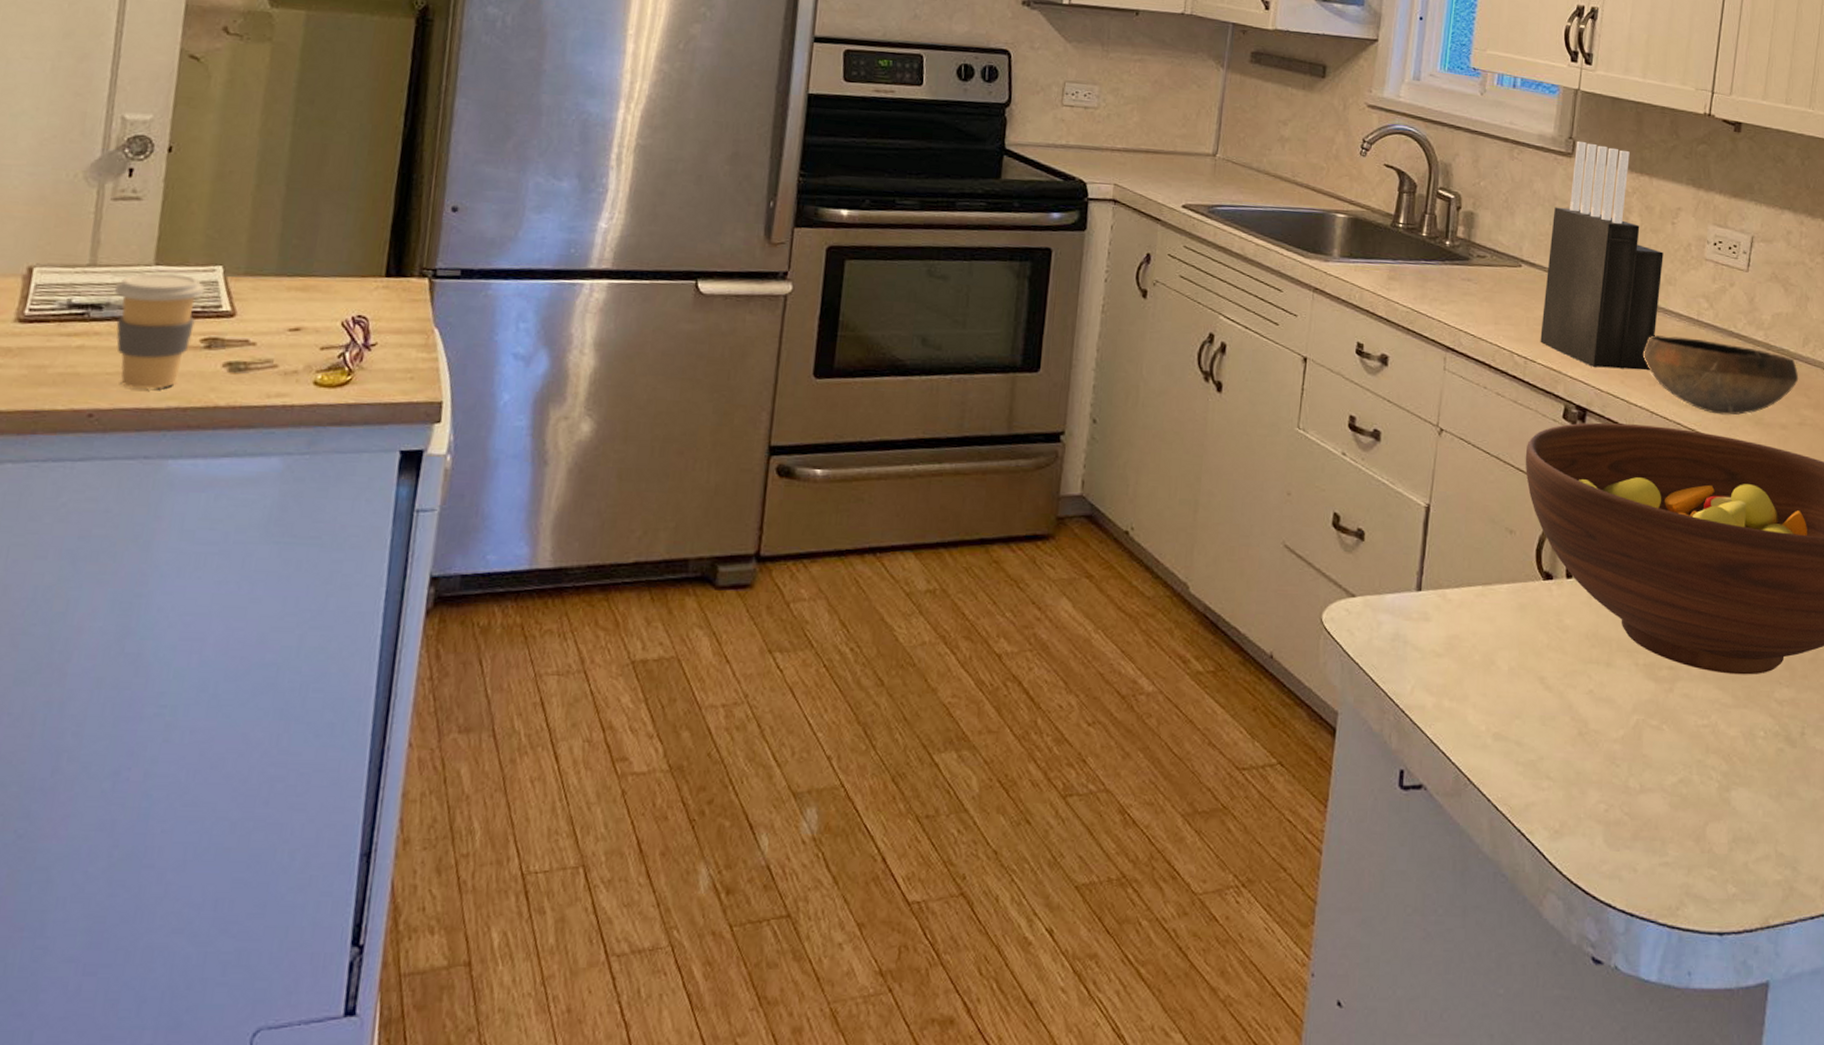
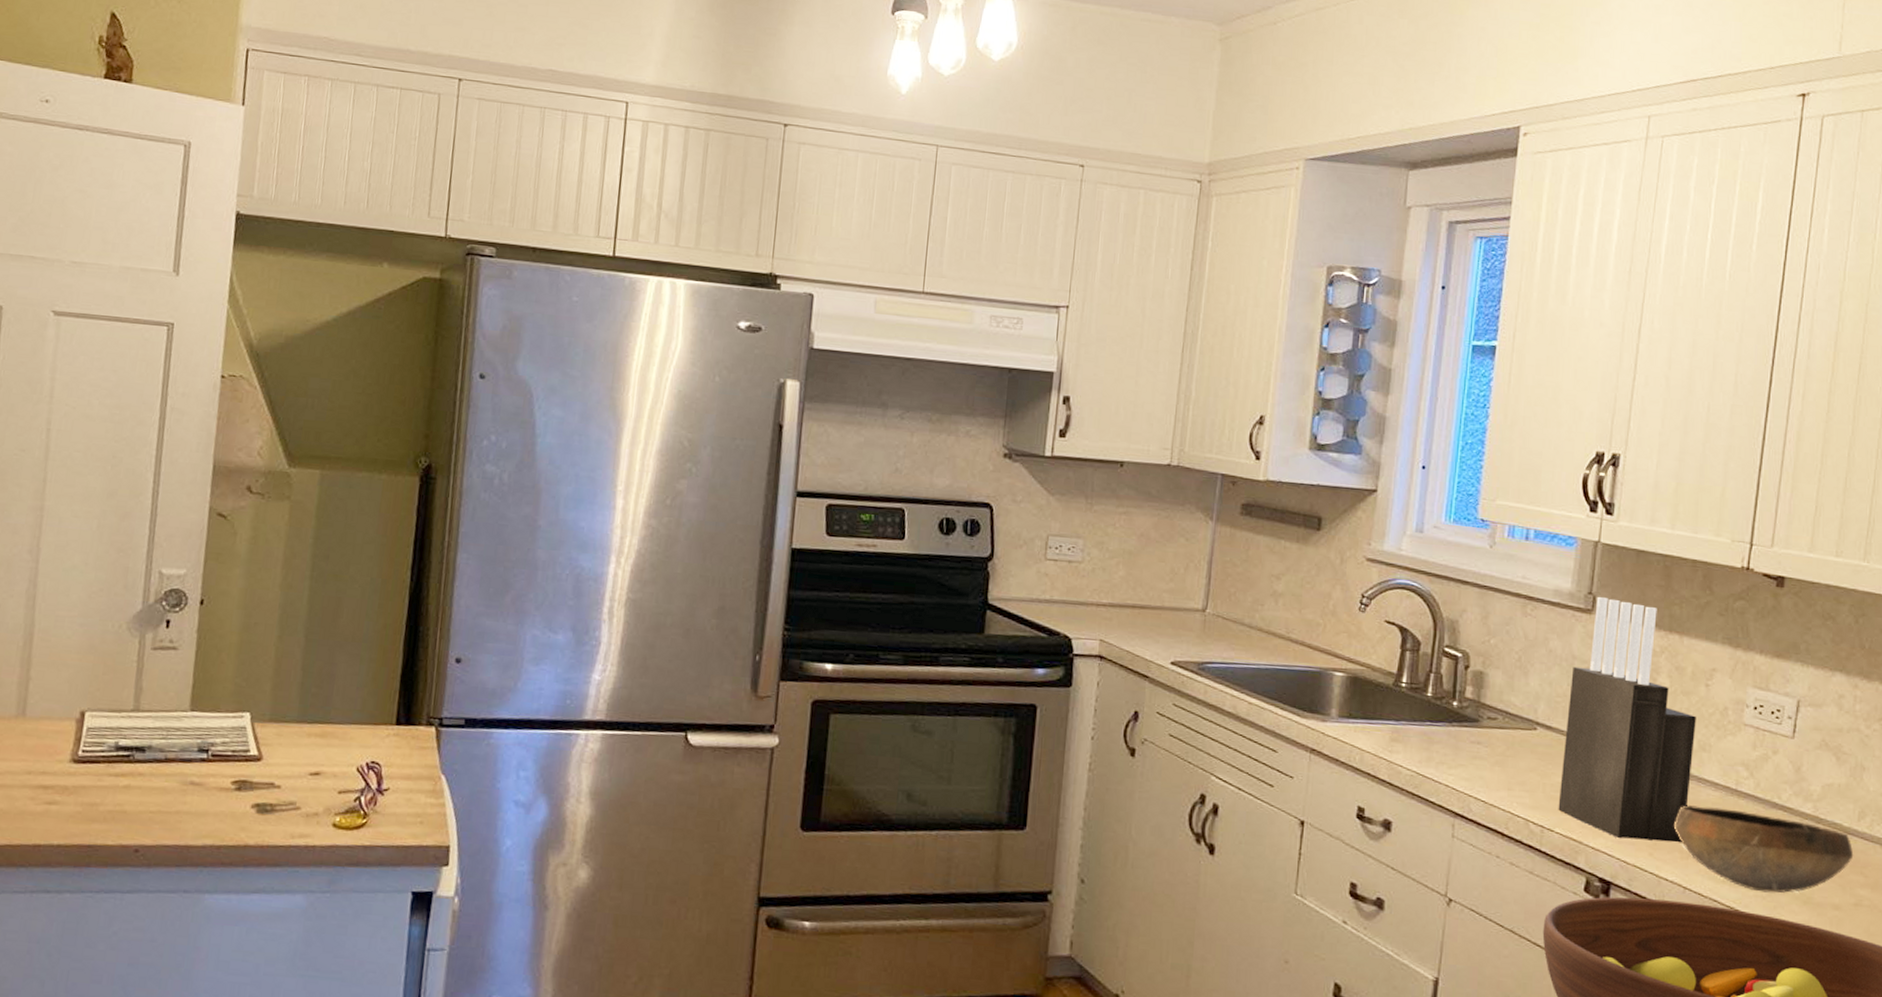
coffee cup: present [114,273,205,389] -> none [155,718,235,828]

